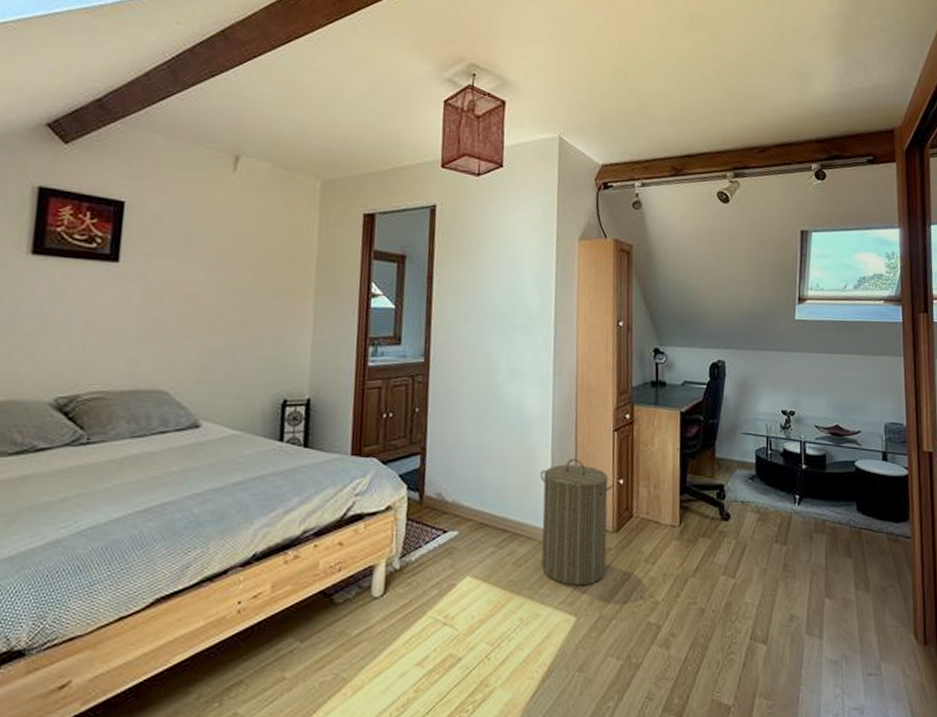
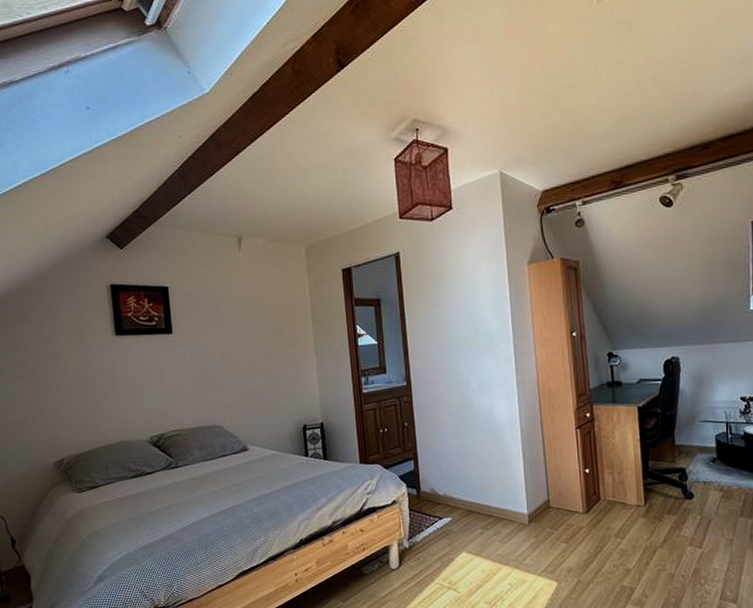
laundry hamper: present [540,458,614,586] -> none [514,454,581,558]

